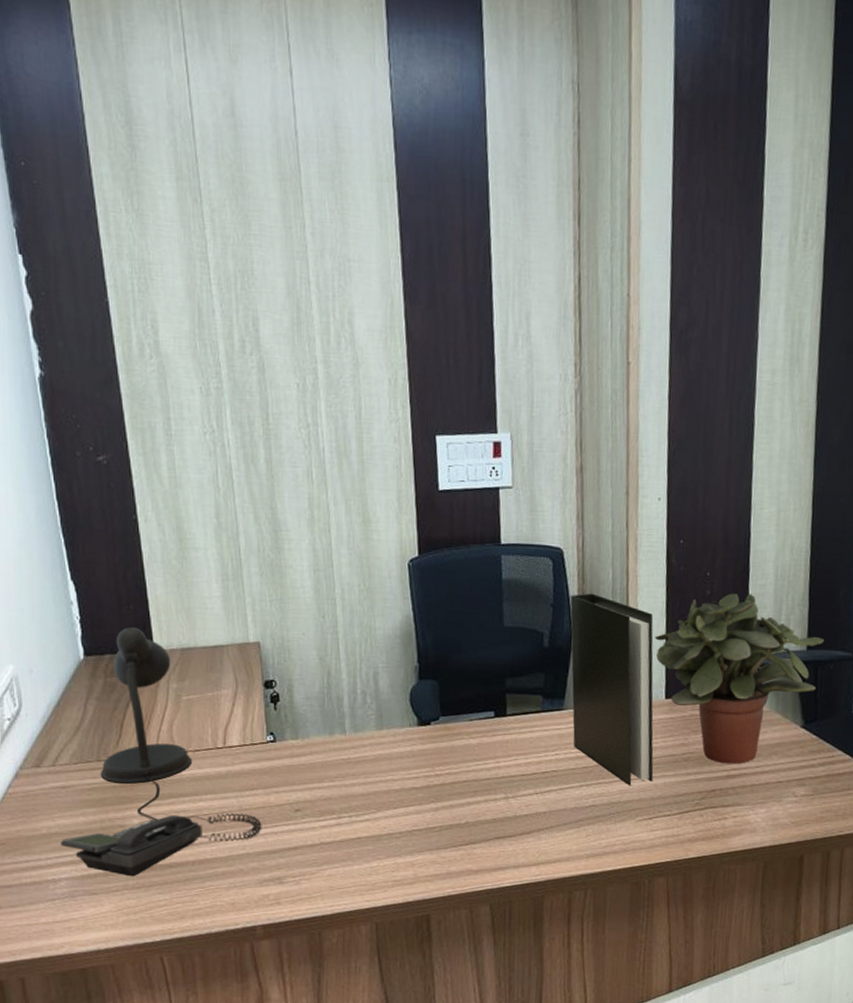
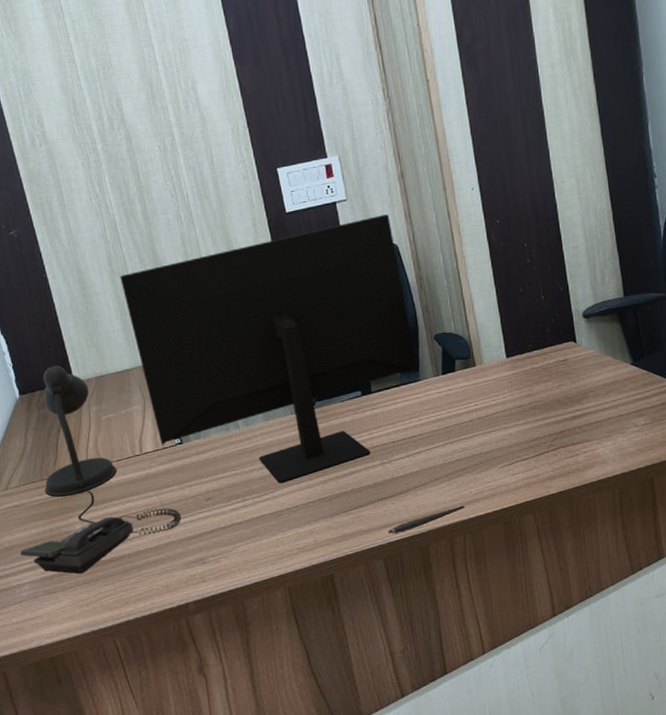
monitor: none [228,511,563,804] -> present [120,214,418,484]
pen: none [500,858,592,878] -> present [387,506,465,534]
binder: present [570,593,654,786] -> none [410,277,508,438]
potted plant: present [654,593,825,764] -> none [487,256,638,407]

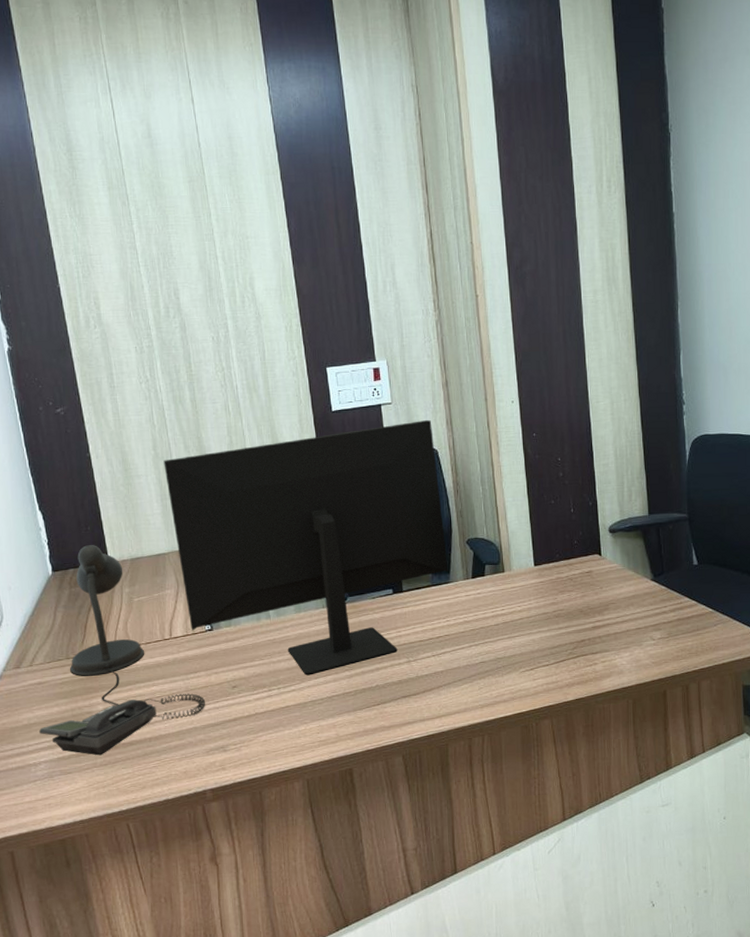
pen: present [387,506,465,534] -> none [409,708,486,731]

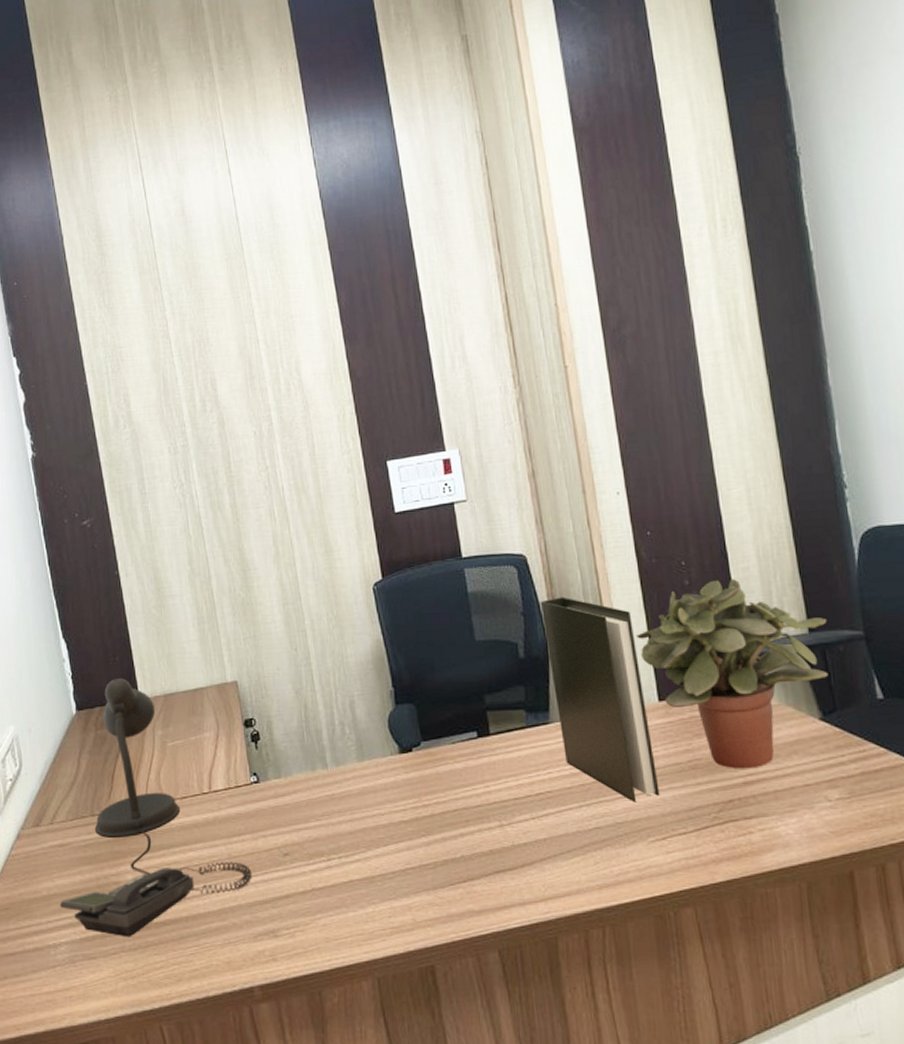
monitor: present [163,419,449,676] -> none [200,518,547,842]
binder: none [447,483,531,643] -> present [540,596,660,803]
potted plant: none [519,472,662,617] -> present [635,579,828,769]

